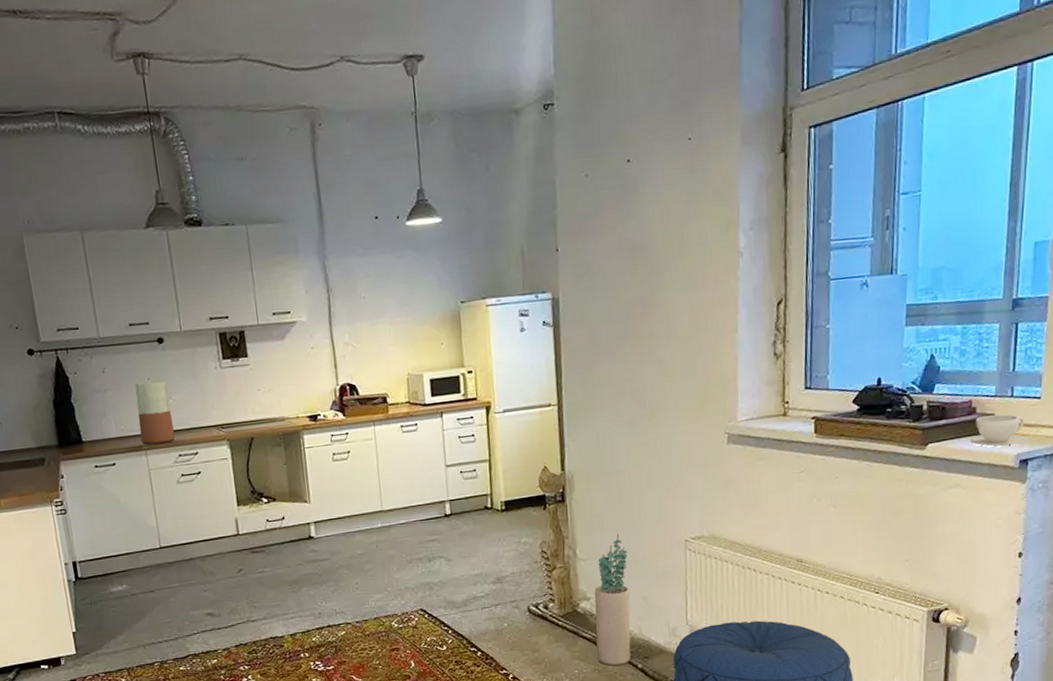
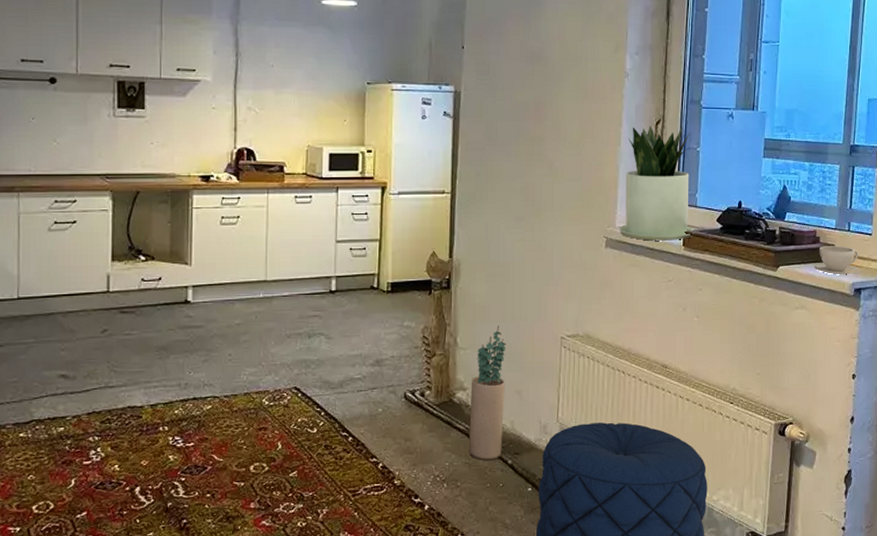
vase: present [135,380,176,445] -> none [15,121,54,187]
planter: none [741,302,828,432] -> present [619,126,695,241]

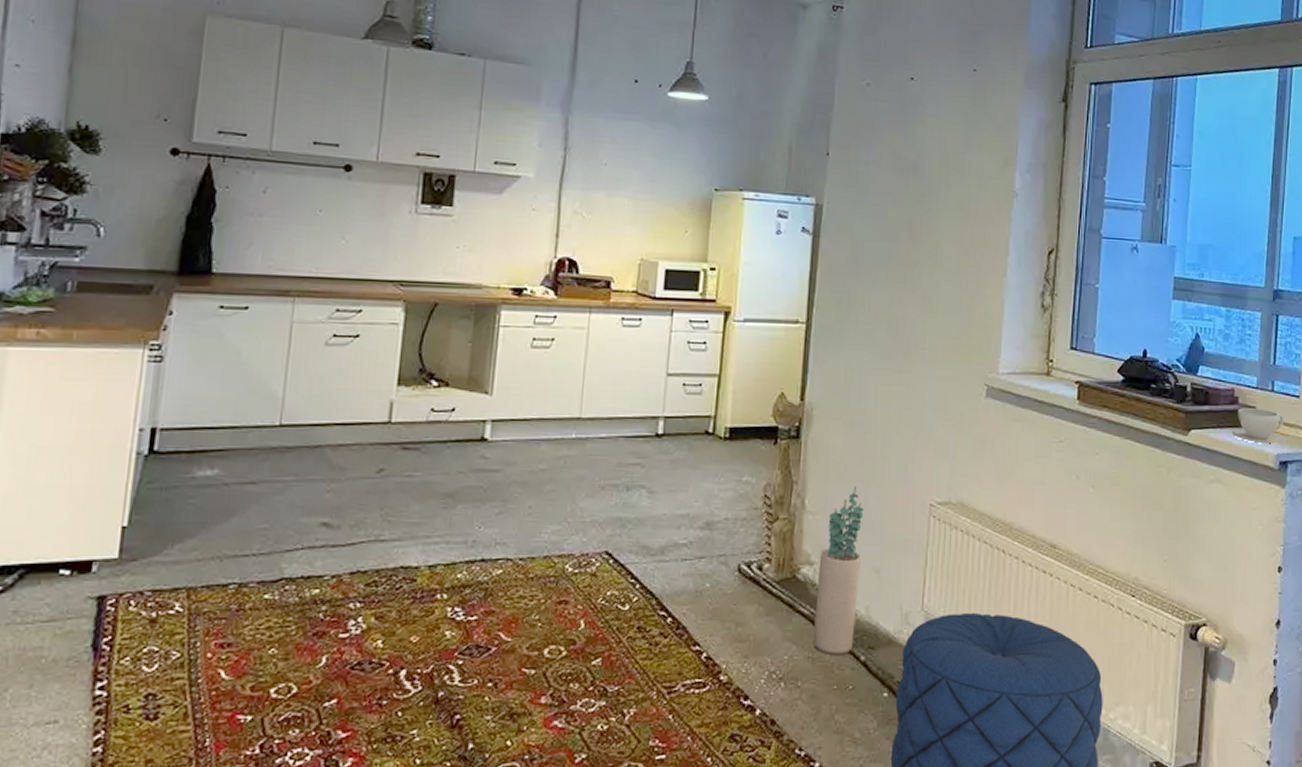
planter: present [619,126,695,241] -> none [1002,255,1092,393]

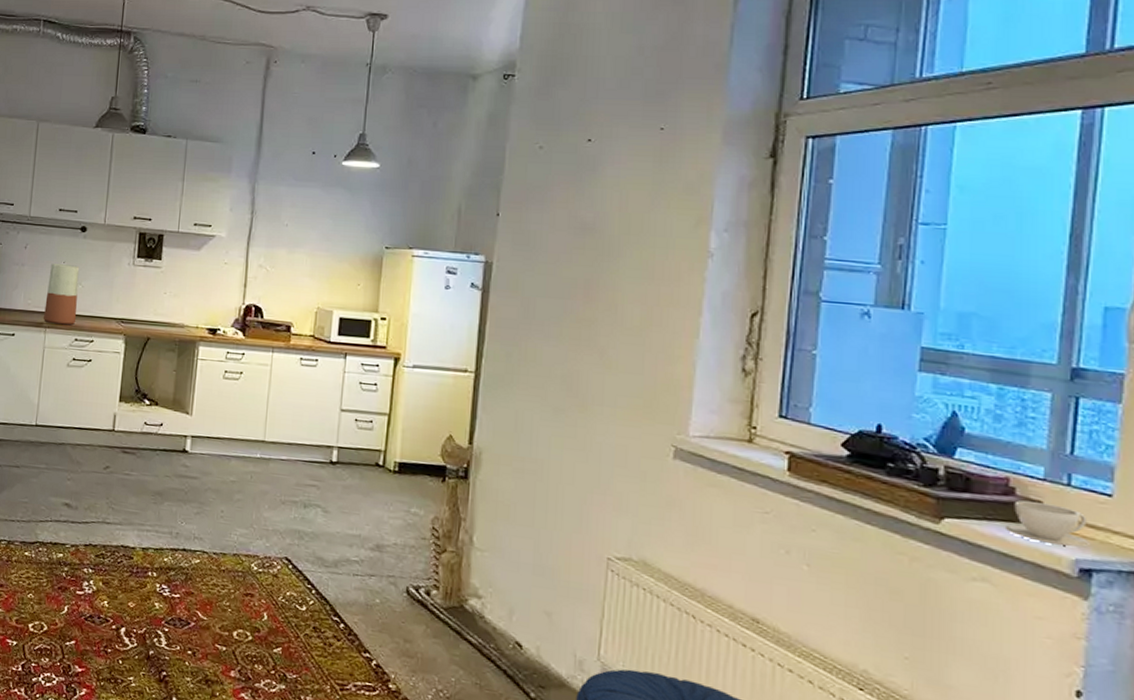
vase: none [291,213,343,292] -> present [44,263,80,325]
vase: present [812,486,864,656] -> none [480,530,535,689]

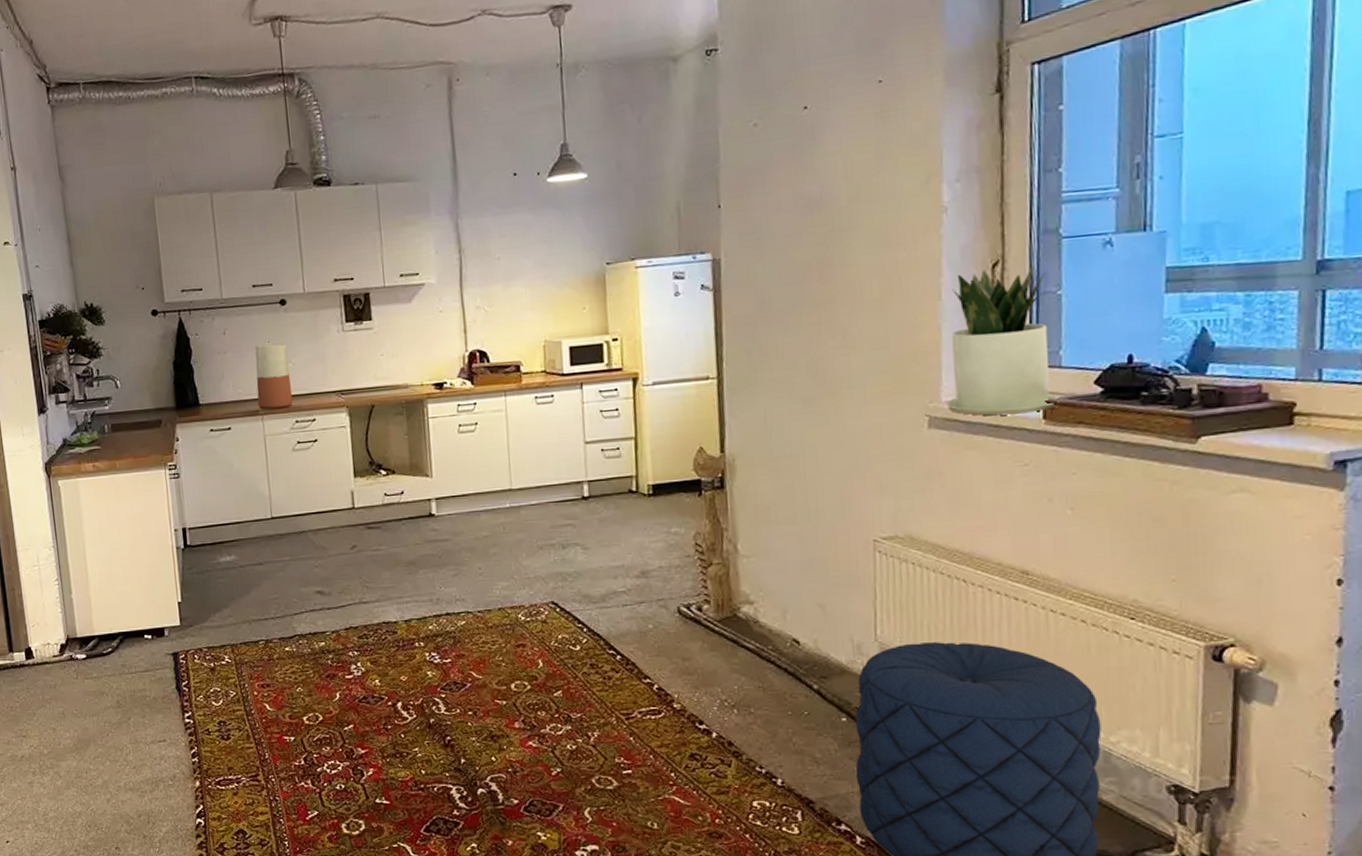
planter: none [693,317,807,463] -> present [946,264,1061,416]
teacup: present [1004,500,1091,548] -> none [1260,402,1345,443]

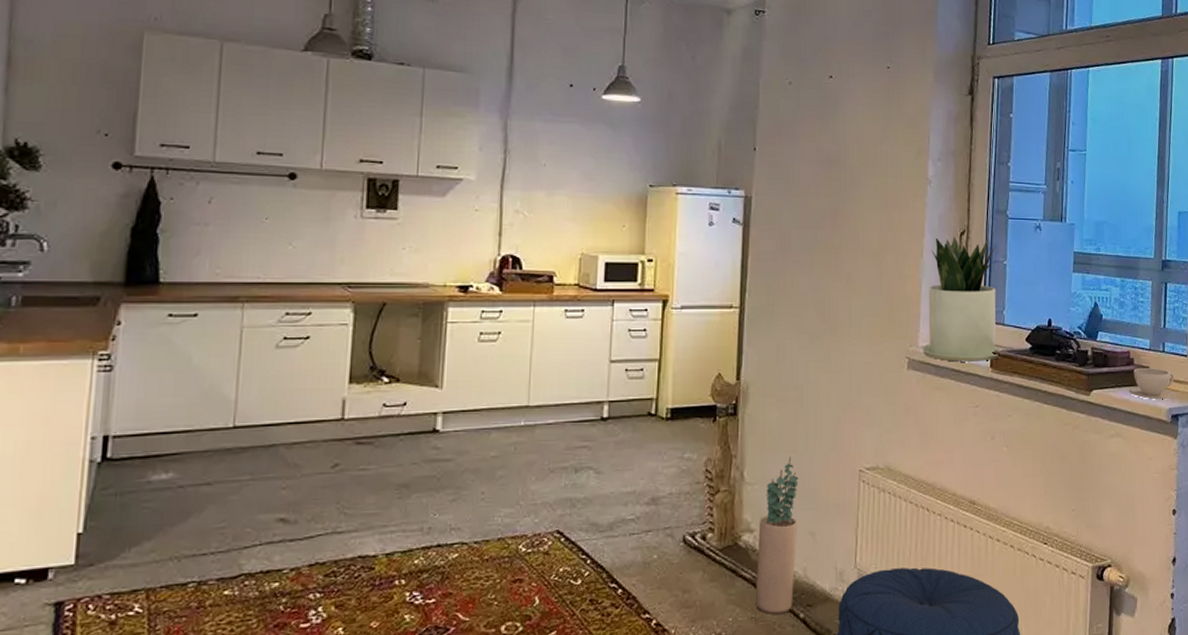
vase: present [255,342,293,410] -> none [240,221,289,297]
vase: none [758,528,805,685] -> present [755,457,799,615]
teacup: none [1260,402,1345,443] -> present [1128,368,1177,400]

